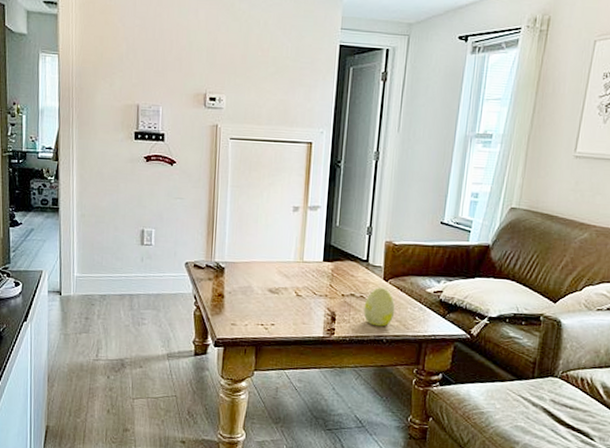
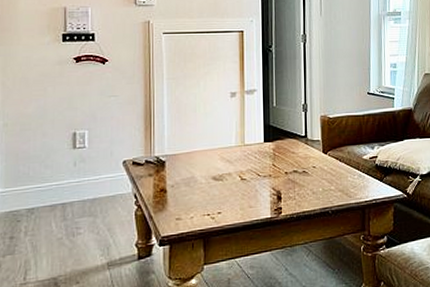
decorative egg: present [363,287,395,327] -> none [307,159,337,199]

